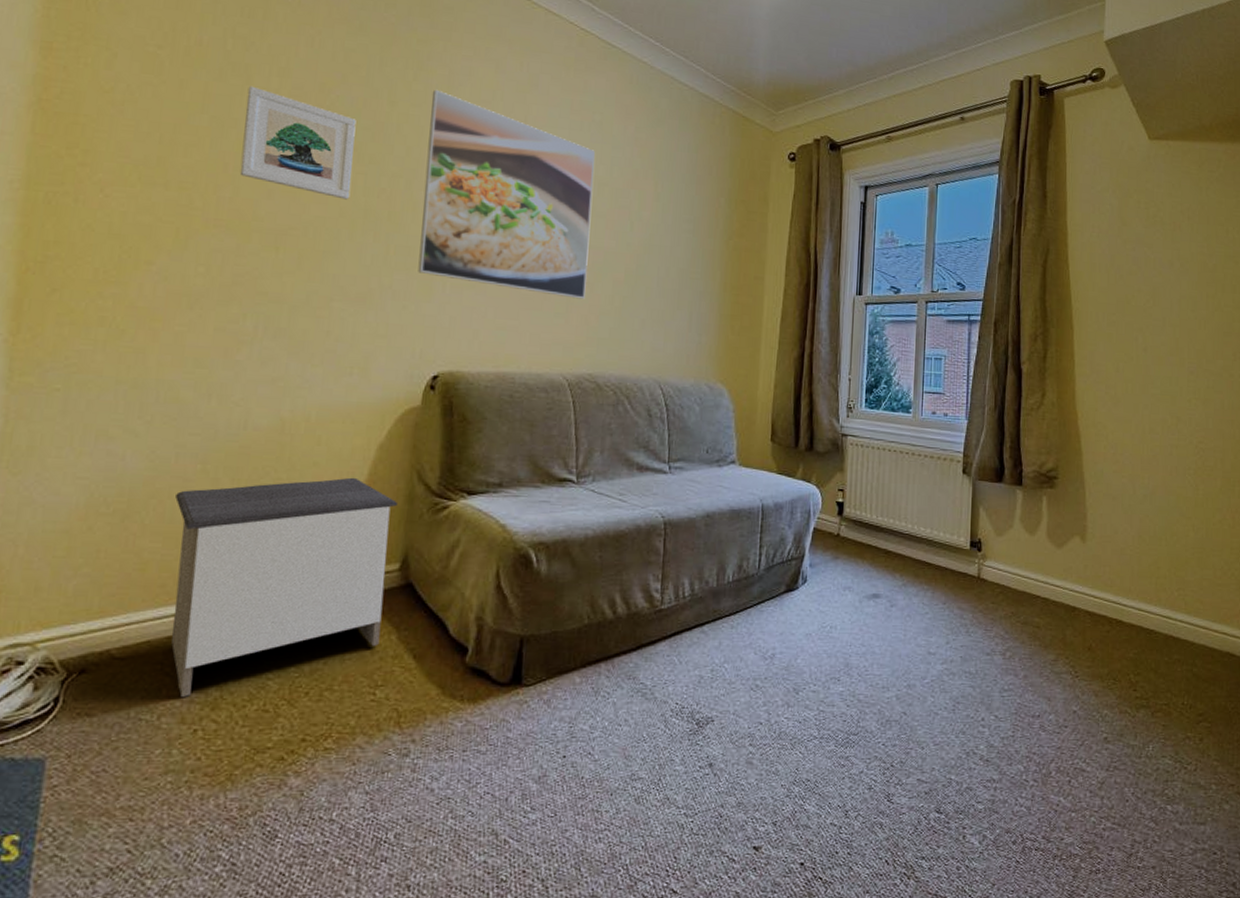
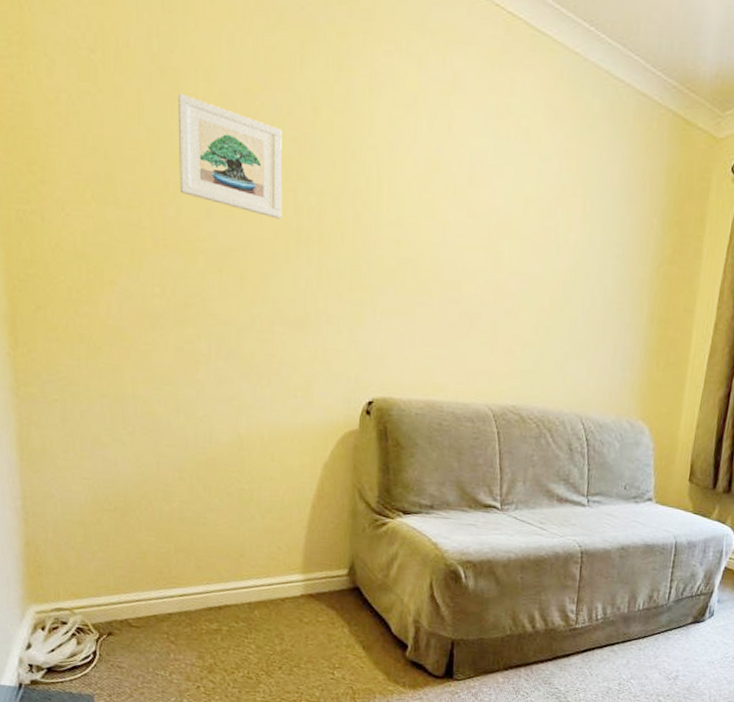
nightstand: present [171,477,397,698] -> none [161,491,343,662]
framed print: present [418,89,595,299] -> none [349,92,521,329]

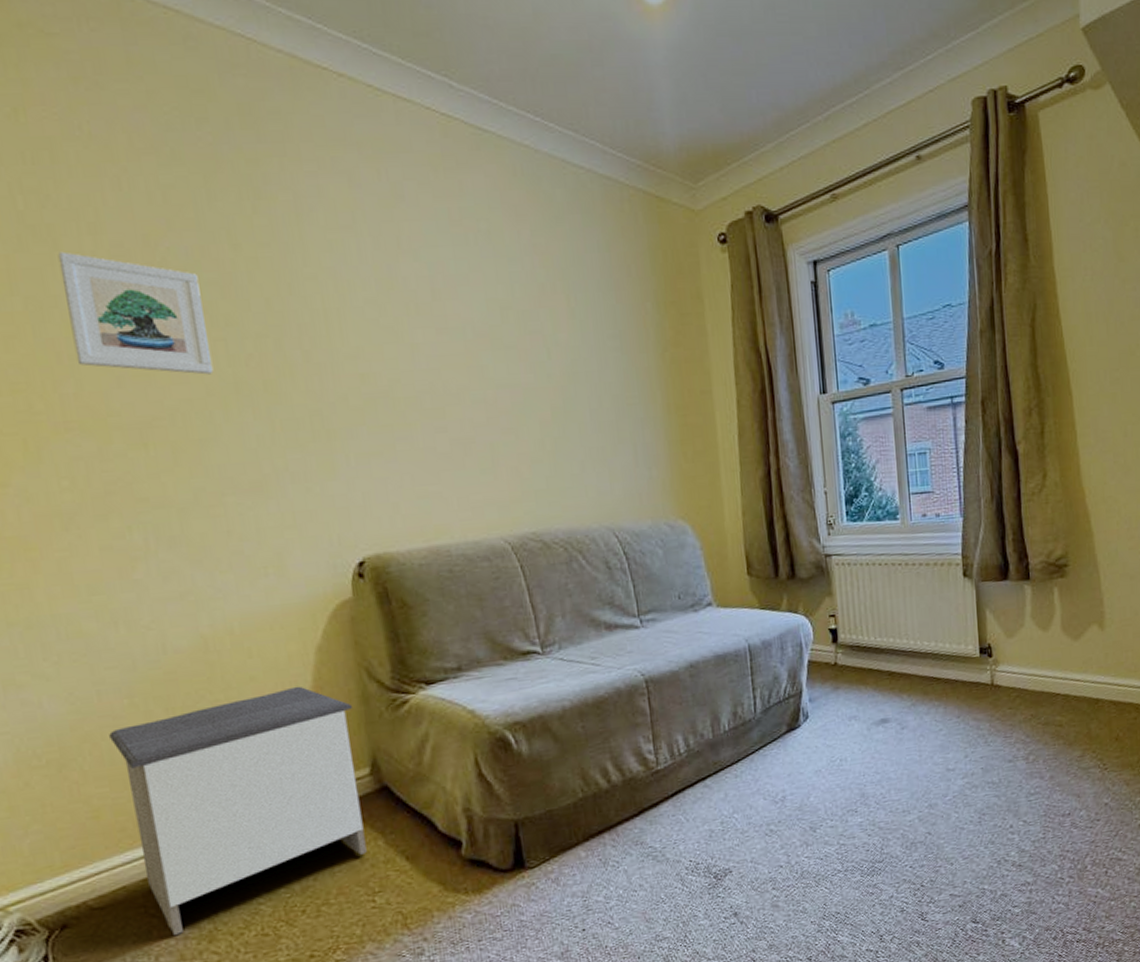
nightstand: none [161,491,343,662] -> present [109,686,367,936]

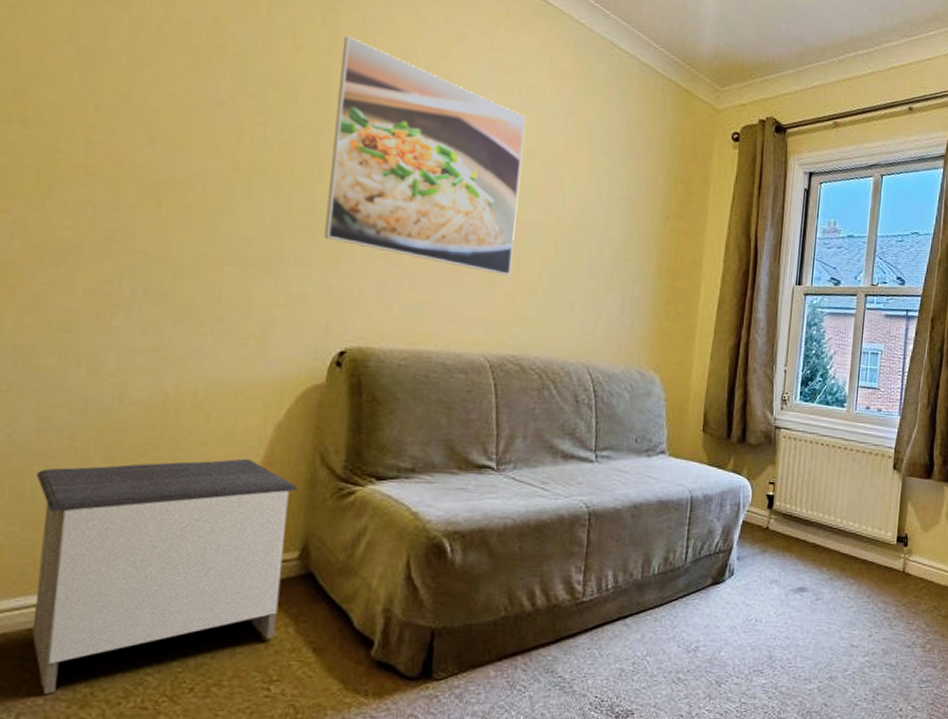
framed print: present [57,251,214,375] -> none [114,14,255,153]
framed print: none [279,220,511,450] -> present [324,35,525,276]

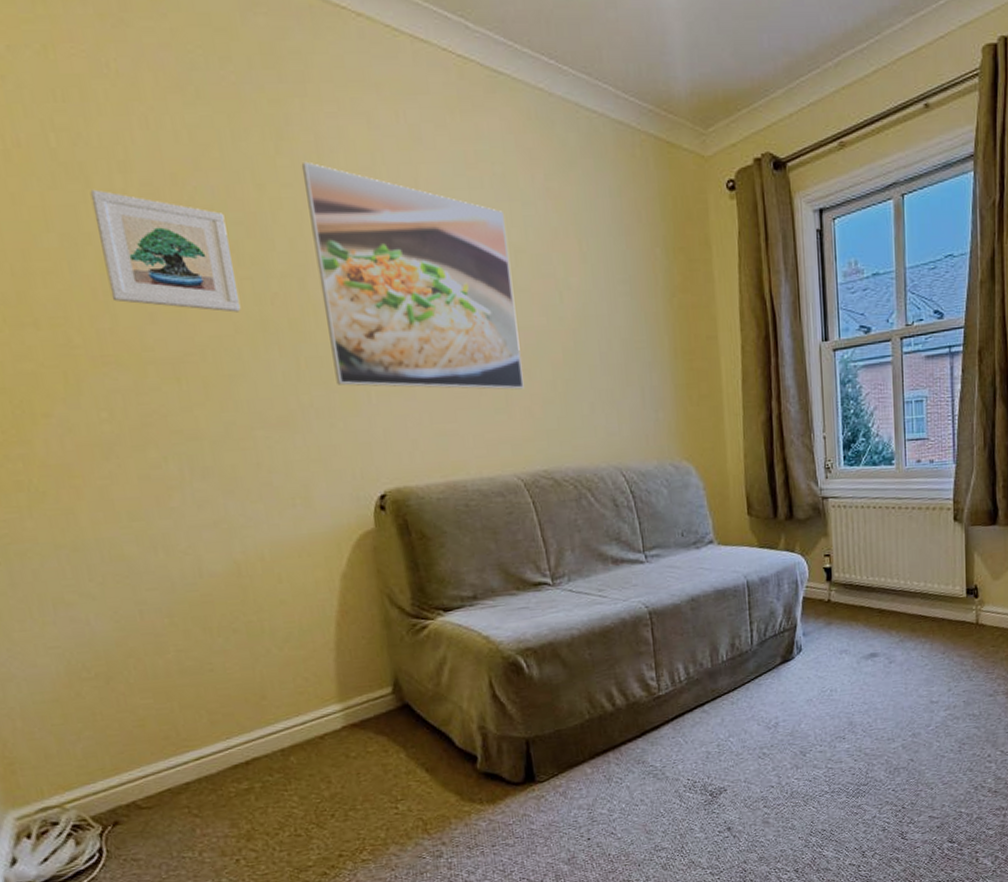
nightstand: present [32,458,297,695] -> none [152,610,390,835]
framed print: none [114,14,255,153] -> present [90,189,241,313]

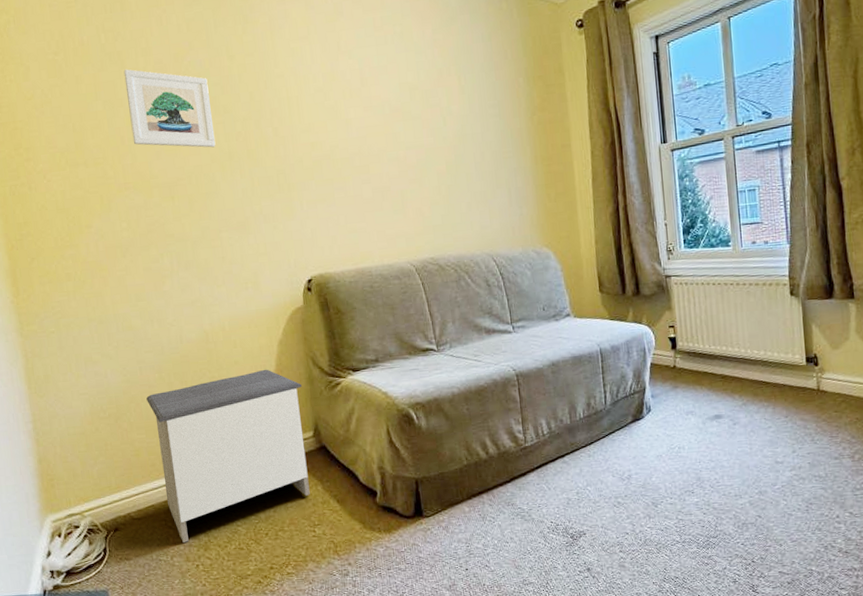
nightstand: none [152,610,390,835] -> present [146,369,310,544]
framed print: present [301,161,524,390] -> none [259,36,416,197]

